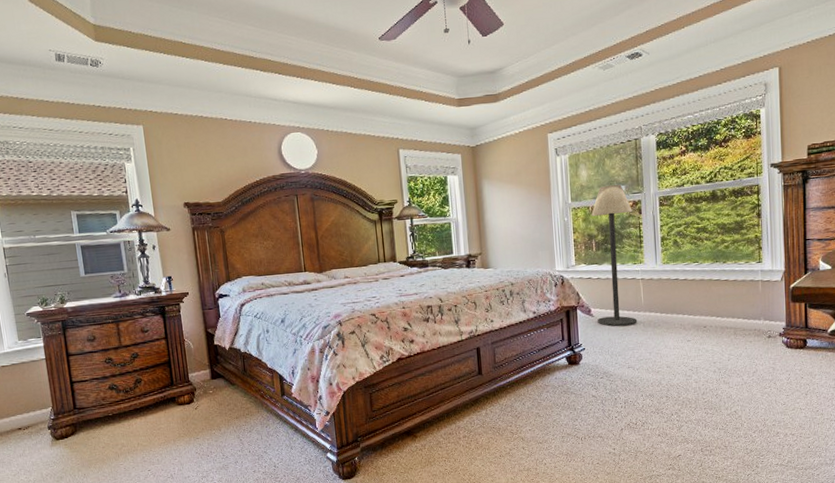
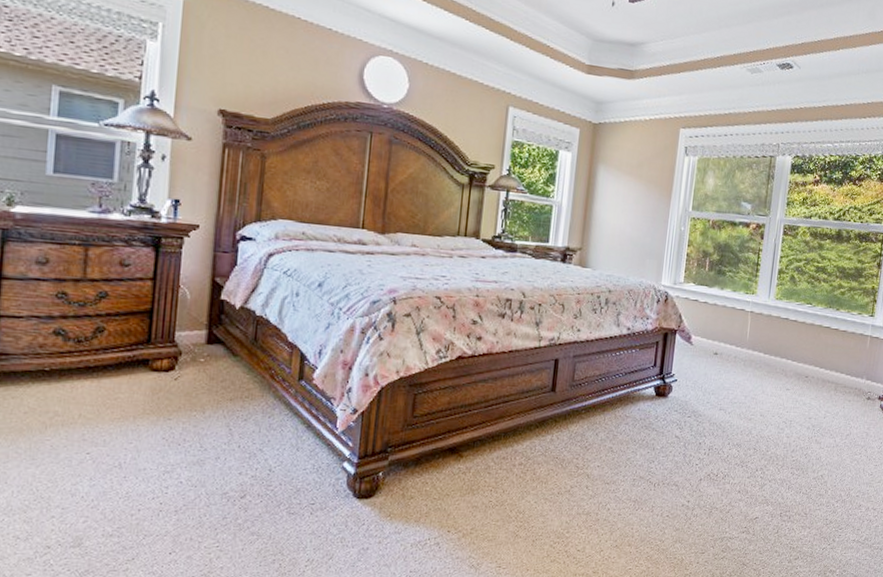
floor lamp: present [591,184,638,327] -> none [695,200,755,362]

